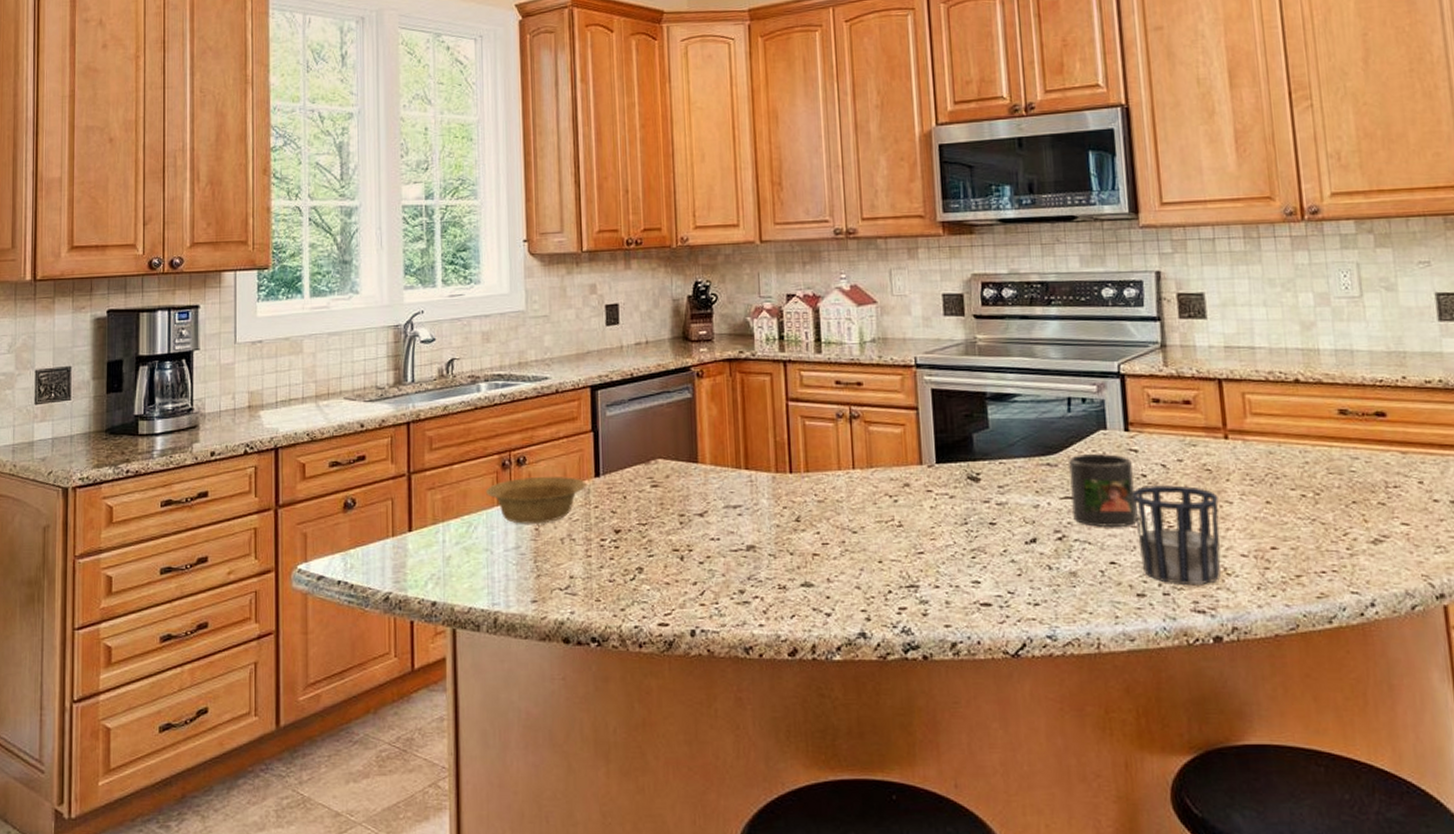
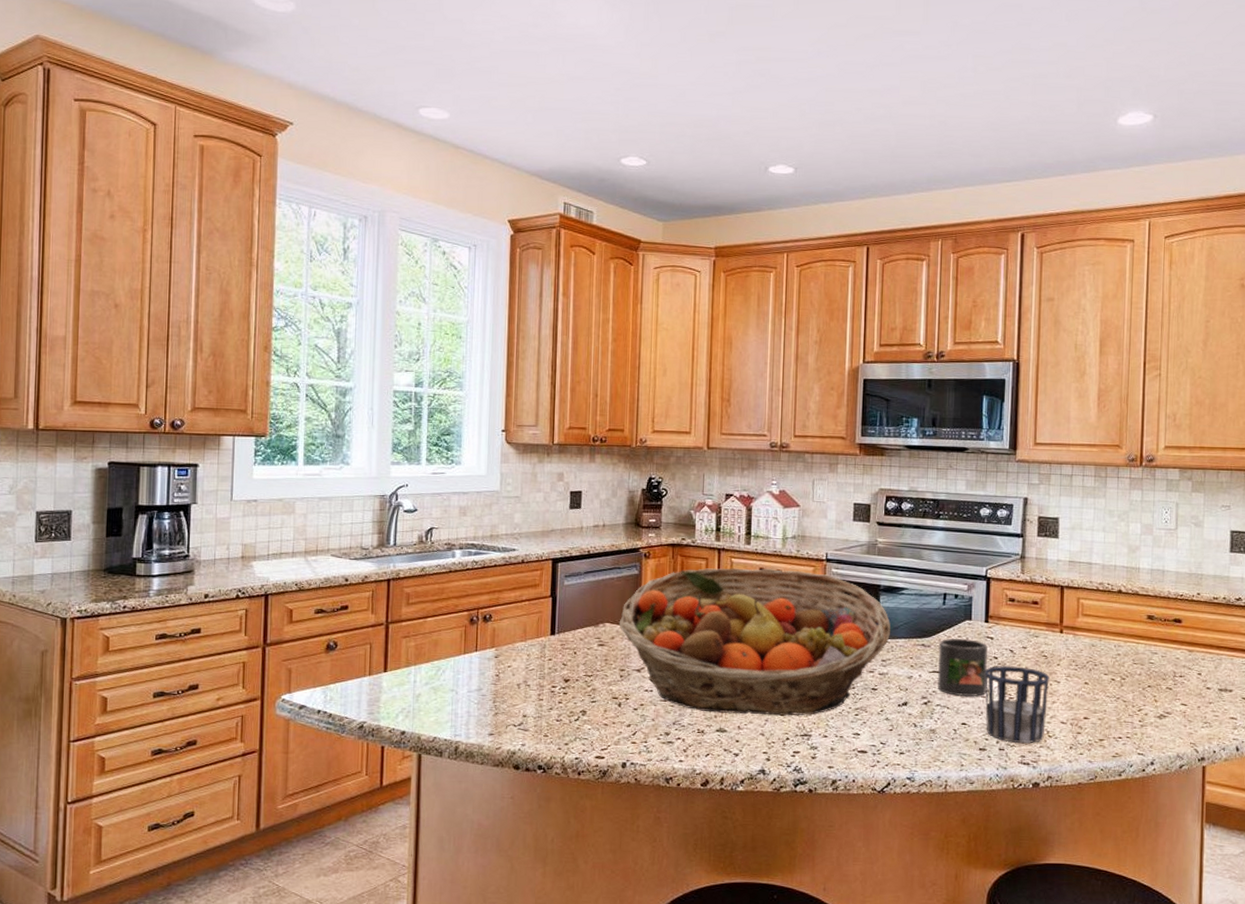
bowl: present [485,476,587,524] -> none [454,631,543,671]
fruit basket: none [673,381,1006,564] -> present [619,568,891,716]

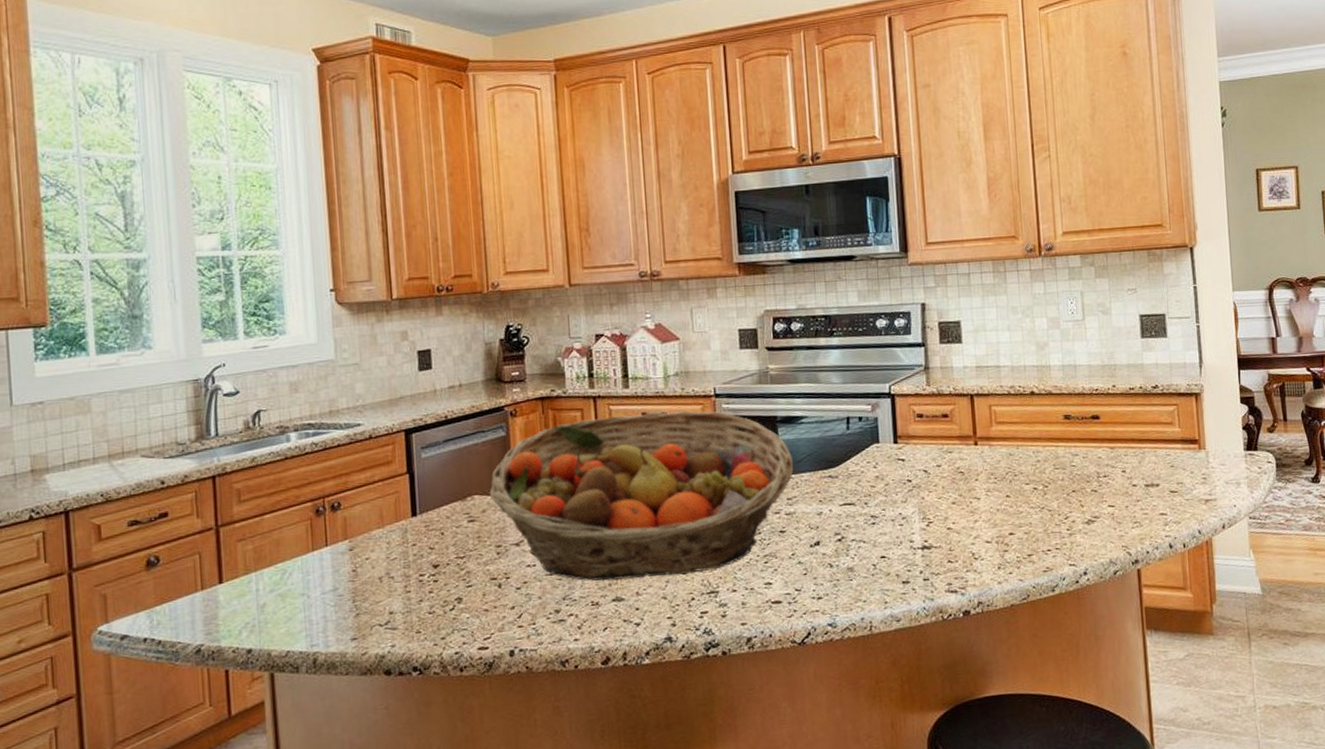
mug: present [937,639,988,696] -> none [846,464,903,527]
cup: present [985,665,1050,743] -> none [900,487,970,571]

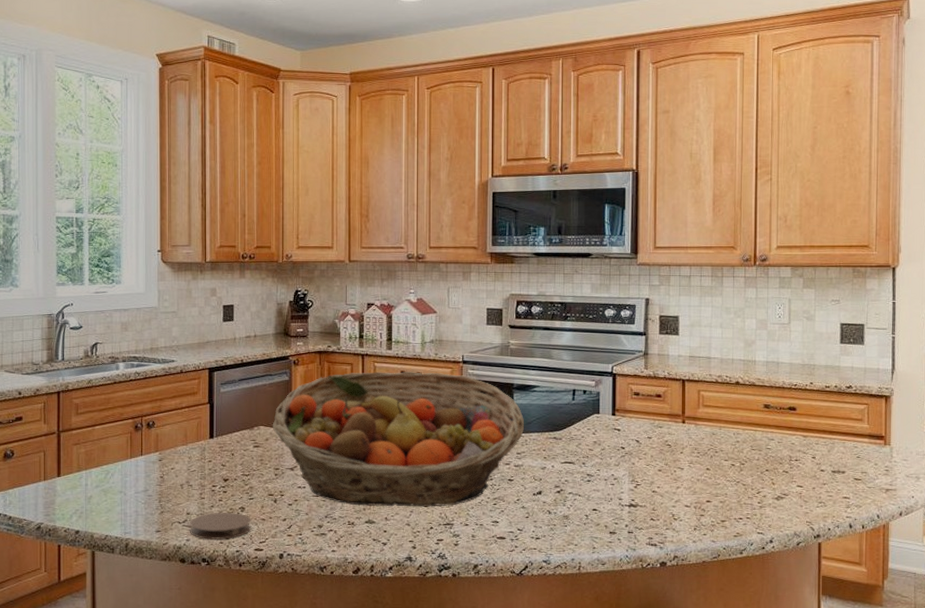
coaster: none [394,604,472,643] -> present [190,512,251,539]

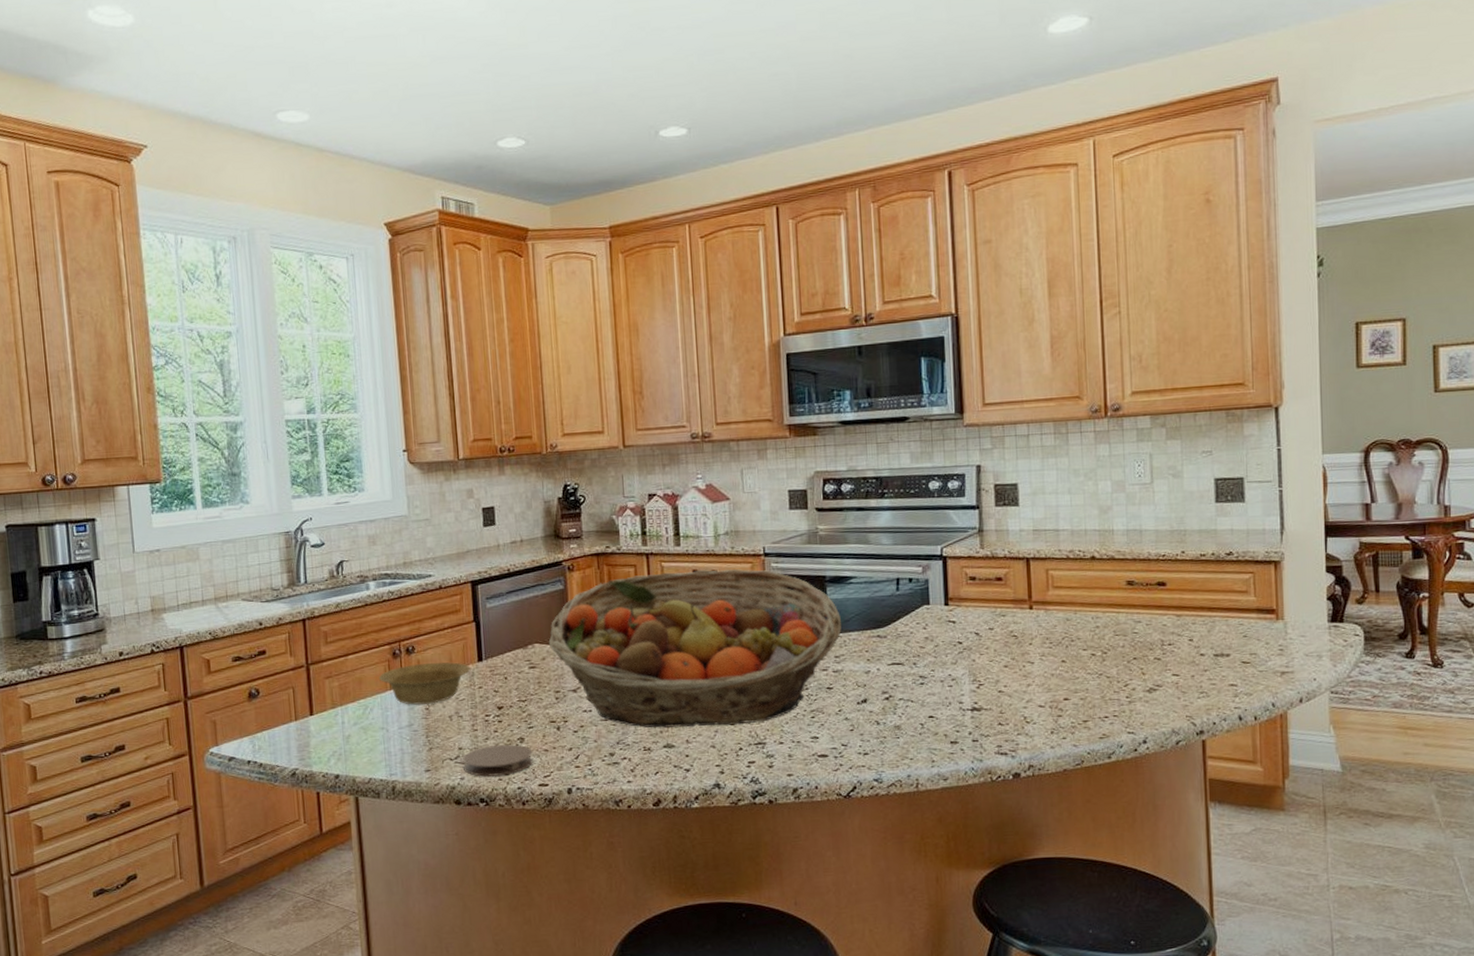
bowl: none [121,436,203,473] -> present [378,662,471,705]

